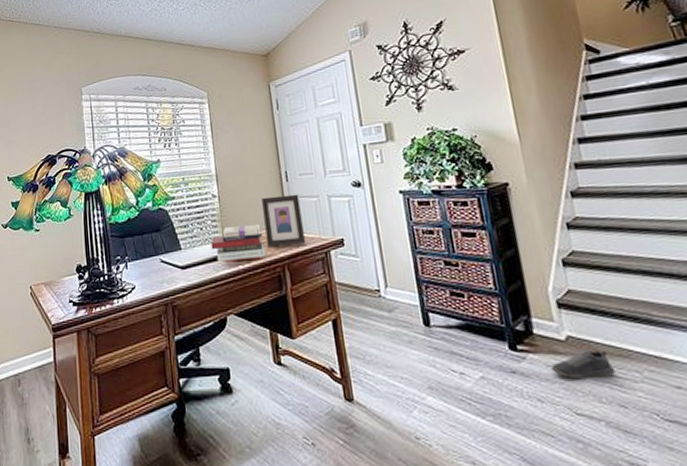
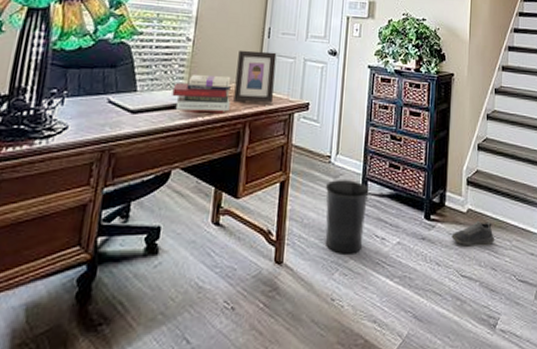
waste bin: none [380,313,439,391] -> present [325,180,369,254]

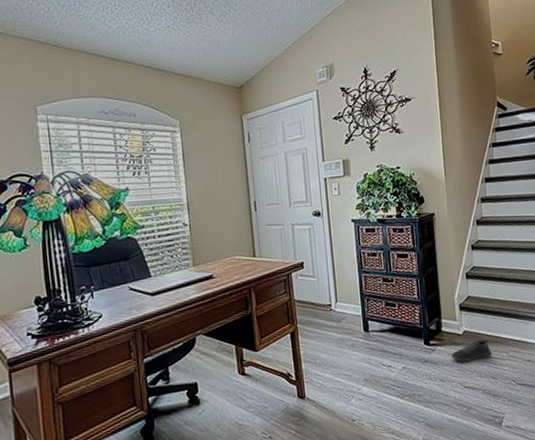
books: present [172,74,232,114] -> none [181,250,234,287]
picture frame: present [233,50,277,104] -> none [231,222,271,272]
waste bin: present [325,180,369,254] -> none [330,322,372,384]

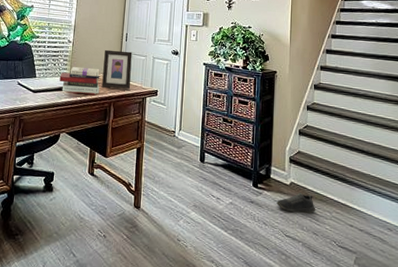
books: none [181,250,234,287] -> present [59,67,100,95]
picture frame: none [231,222,271,272] -> present [102,49,133,90]

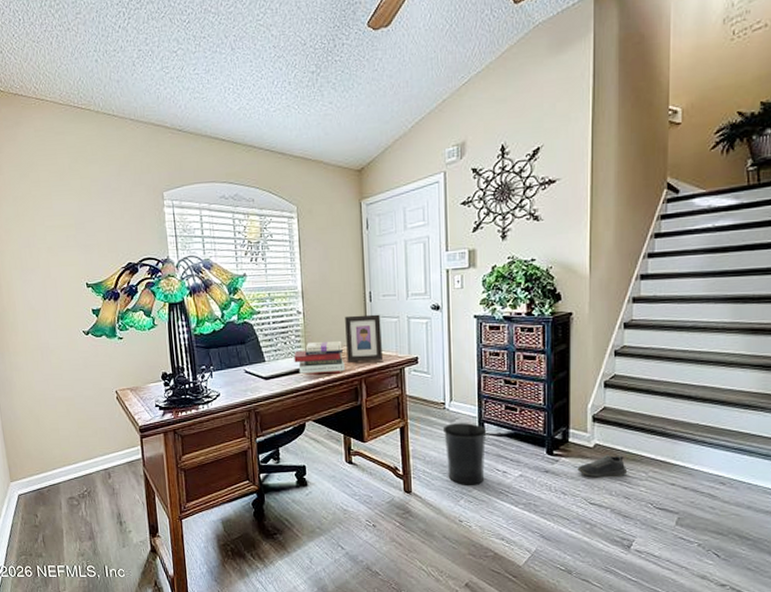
waste bin: none [171,150,206,208] -> present [442,423,487,485]

